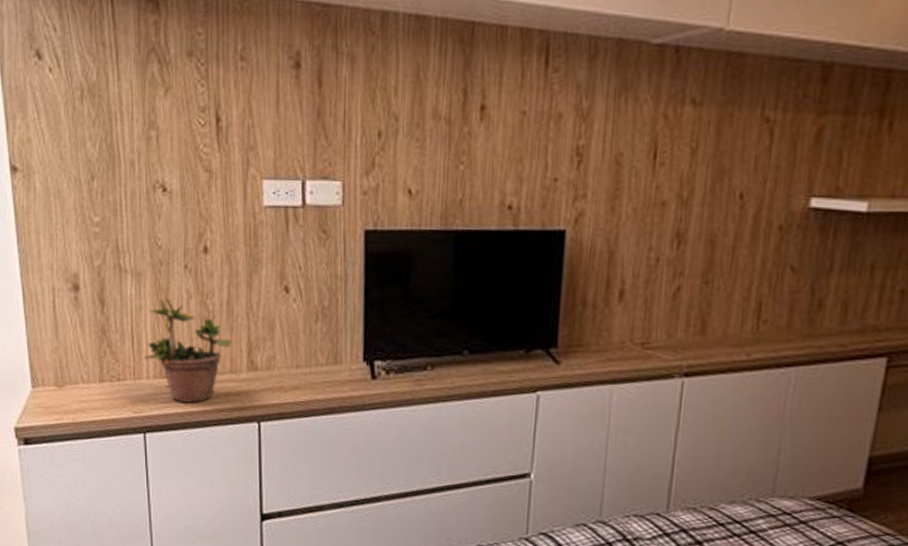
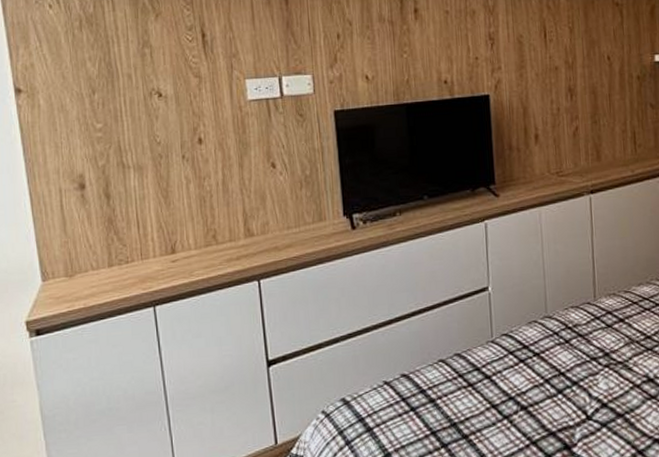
potted plant: present [144,297,232,403] -> none [150,179,229,274]

